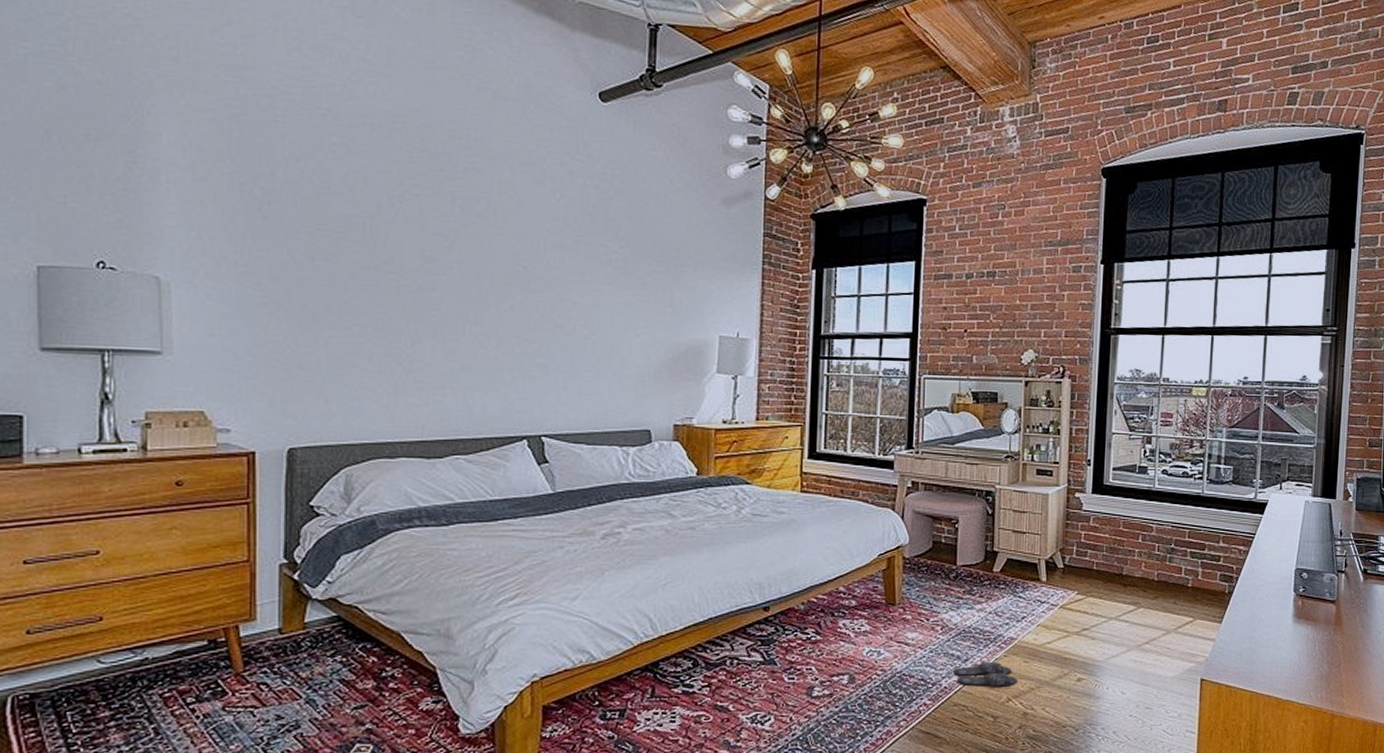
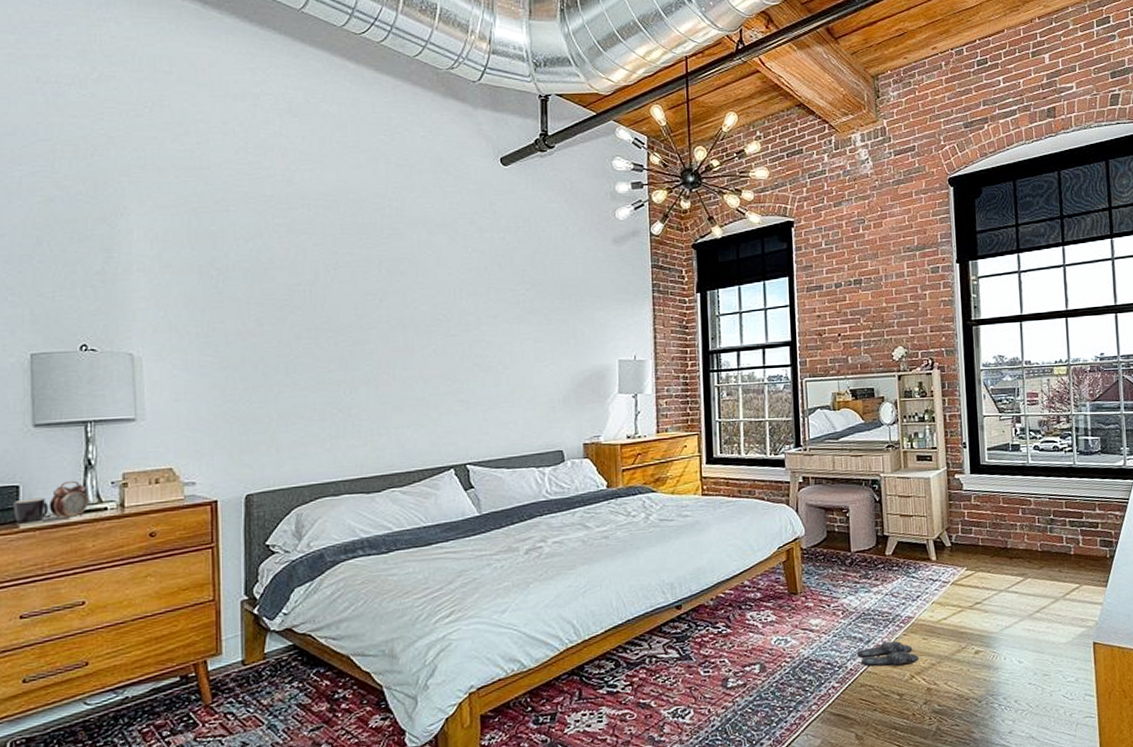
mug: none [15,431,57,462] -> present [13,497,48,527]
alarm clock: none [57,415,105,458] -> present [48,480,89,520]

